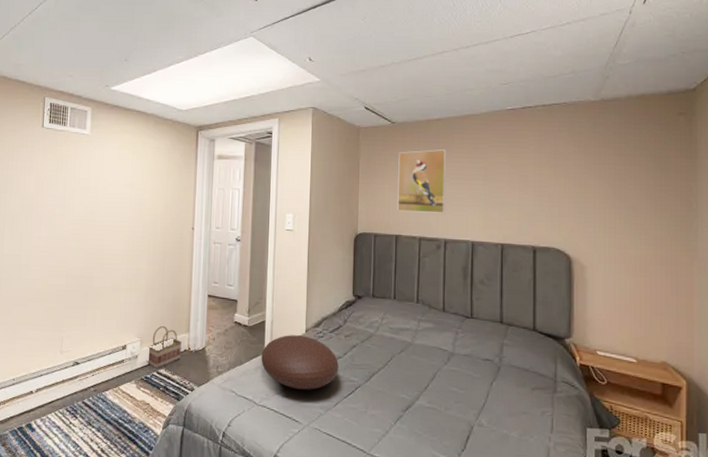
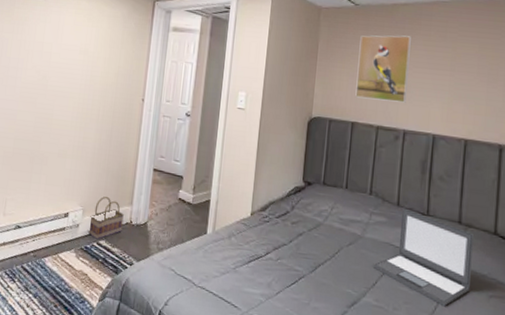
cushion: present [261,335,339,390] -> none [203,216,283,276]
laptop: none [424,313,514,403] -> present [373,208,473,307]

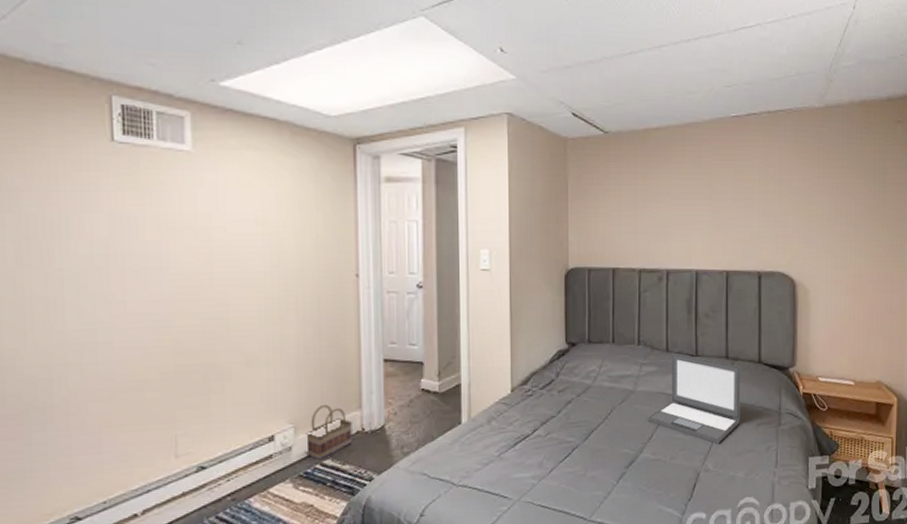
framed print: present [355,35,411,103] -> none [613,164,667,240]

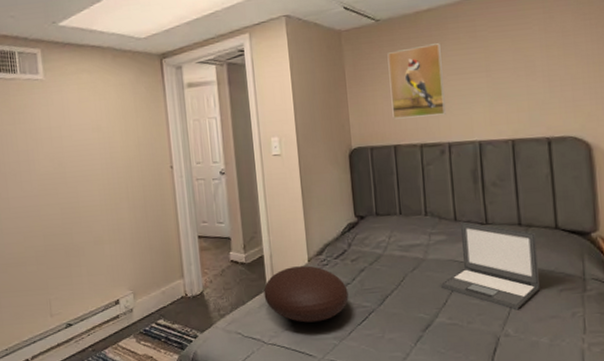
basket: present [306,404,352,460] -> none [142,274,179,320]
cushion: none [458,396,552,461] -> present [263,265,349,323]
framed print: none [613,164,667,240] -> present [387,43,446,119]

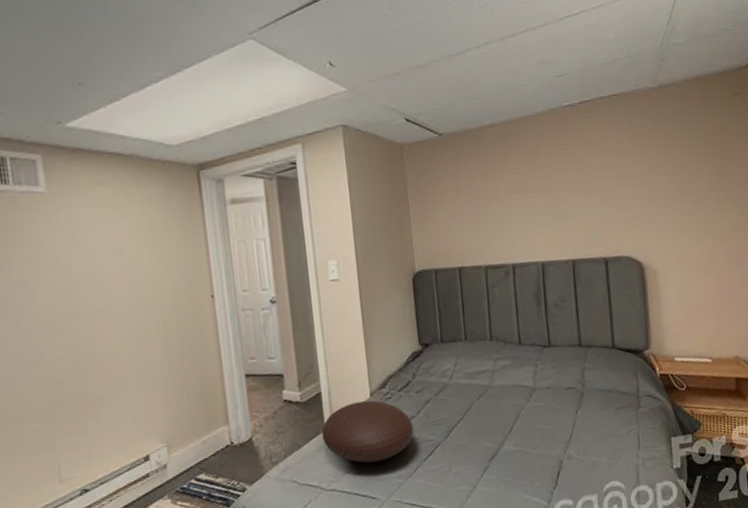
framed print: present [387,43,446,119] -> none [451,160,510,240]
laptop: present [440,221,540,310] -> none [506,345,599,432]

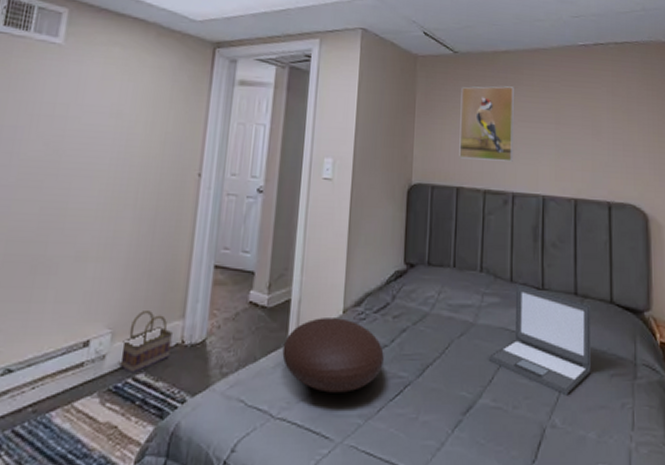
basket: none [178,421,223,475] -> present [119,309,173,373]
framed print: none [451,160,510,240] -> present [459,86,514,162]
laptop: none [506,345,599,432] -> present [488,283,591,396]

